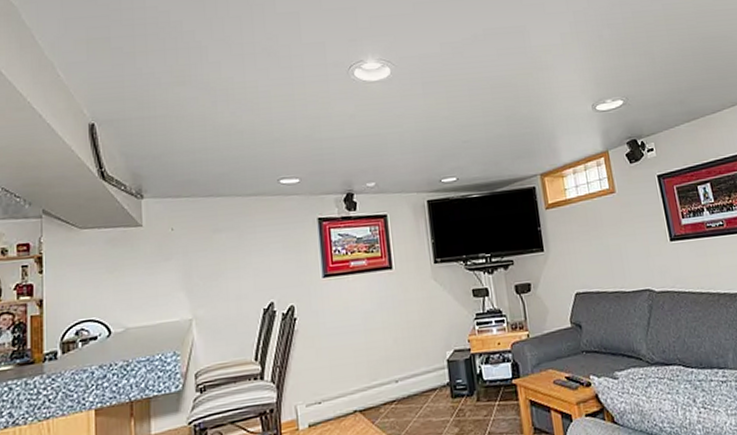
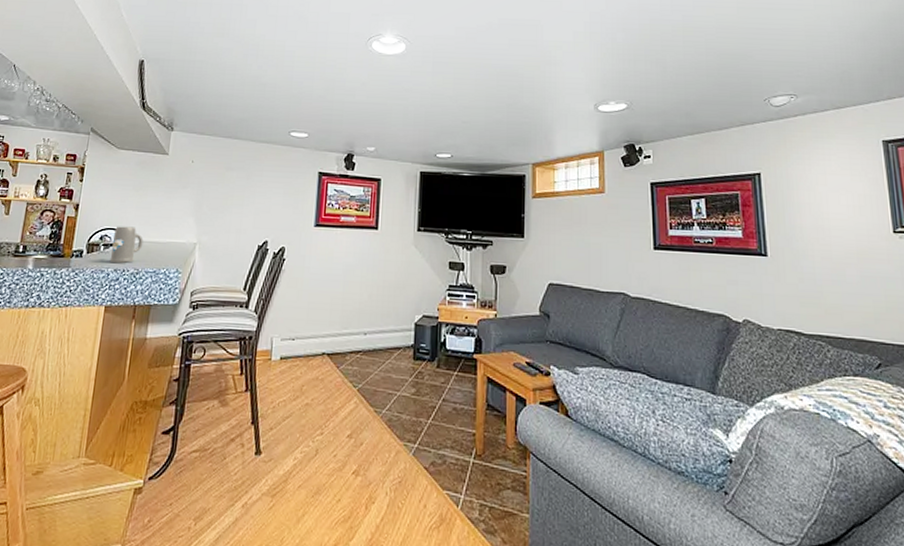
beer mug: none [91,313,129,360] -> present [109,226,143,264]

